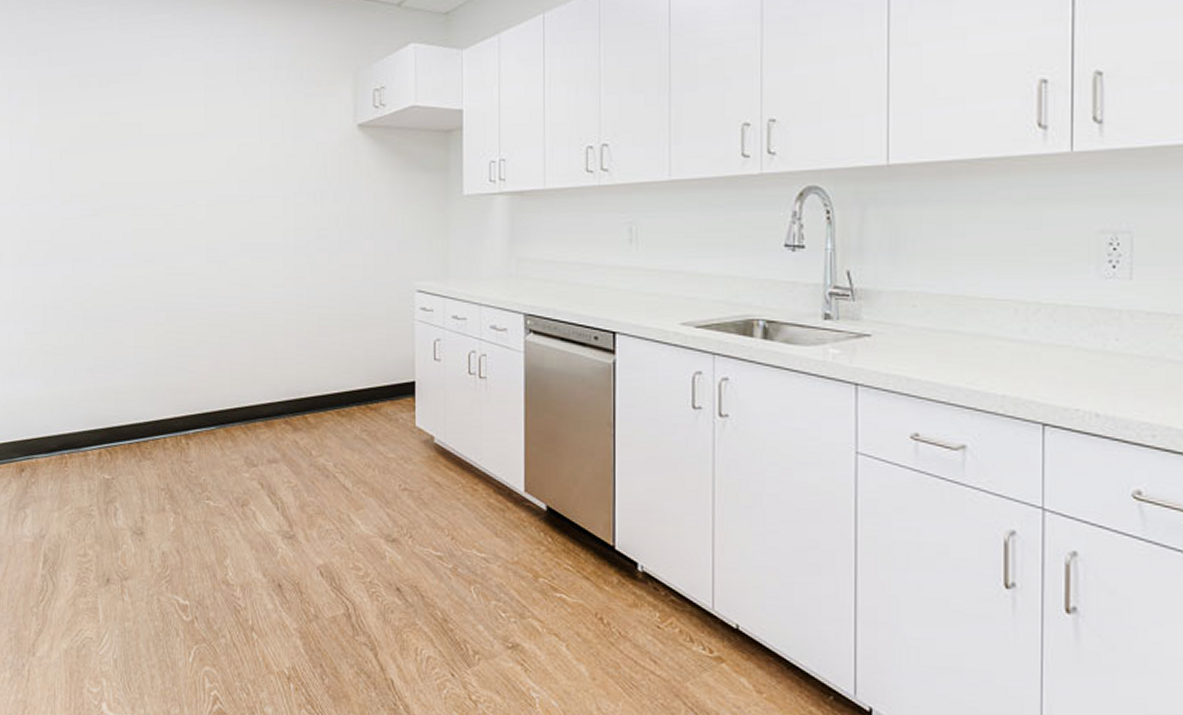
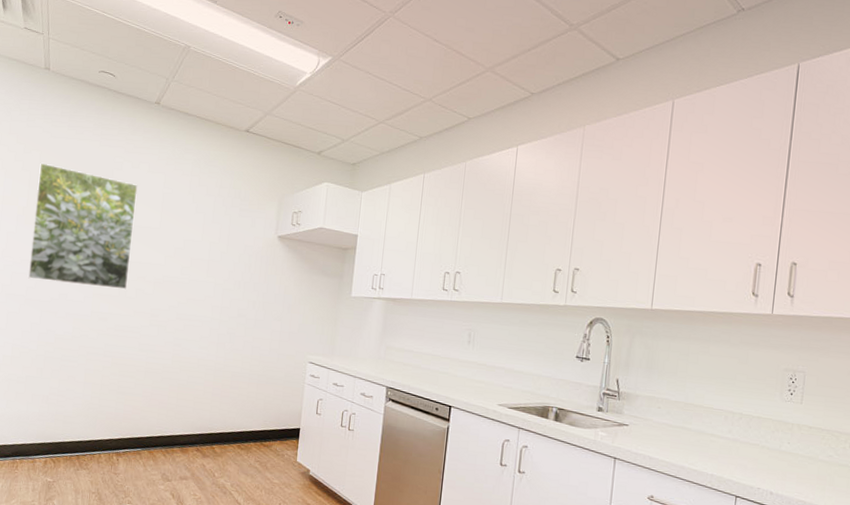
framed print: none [49,66,174,220] -> present [28,162,139,290]

